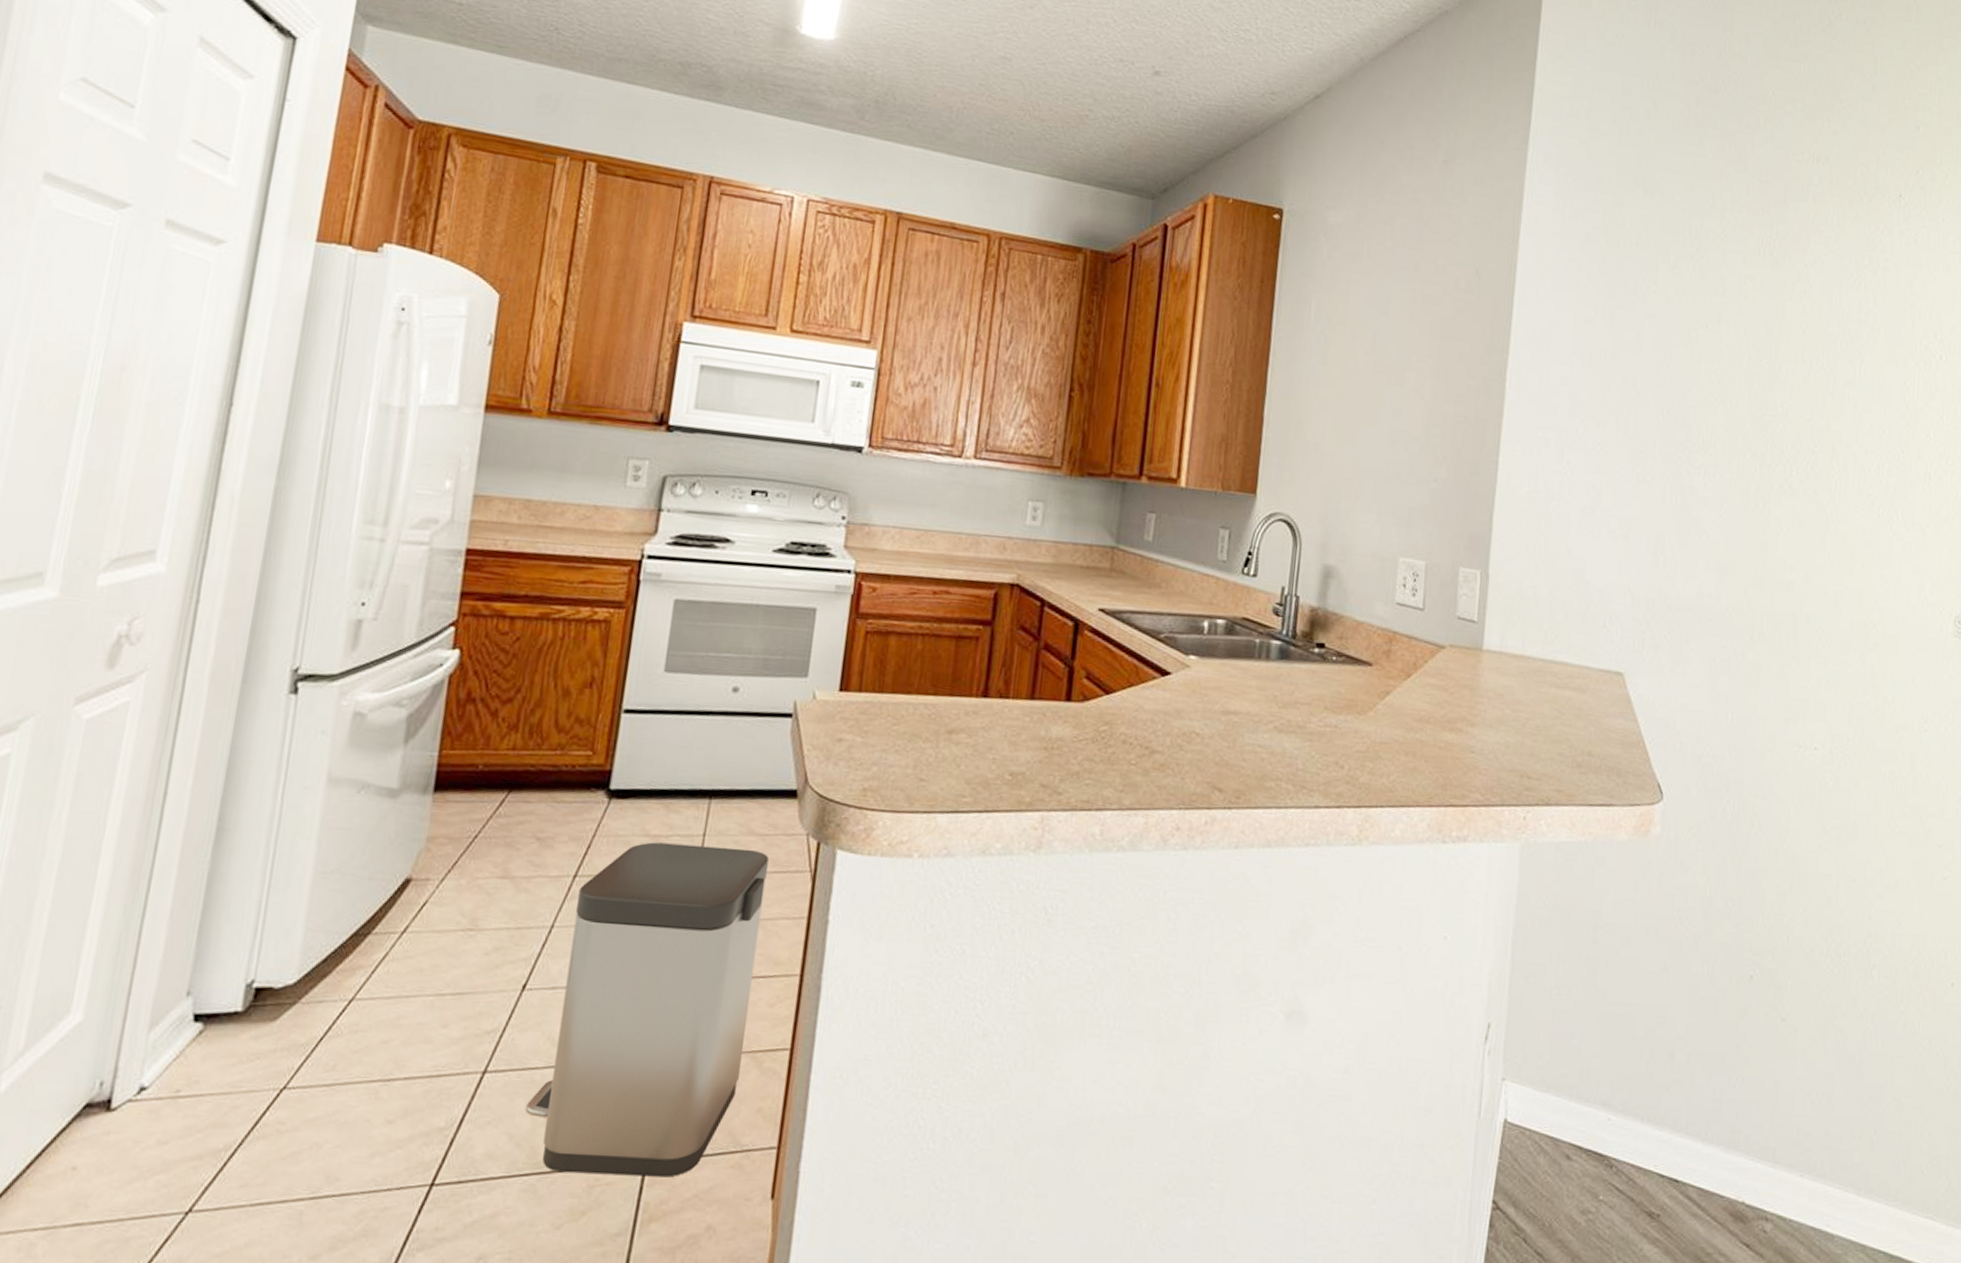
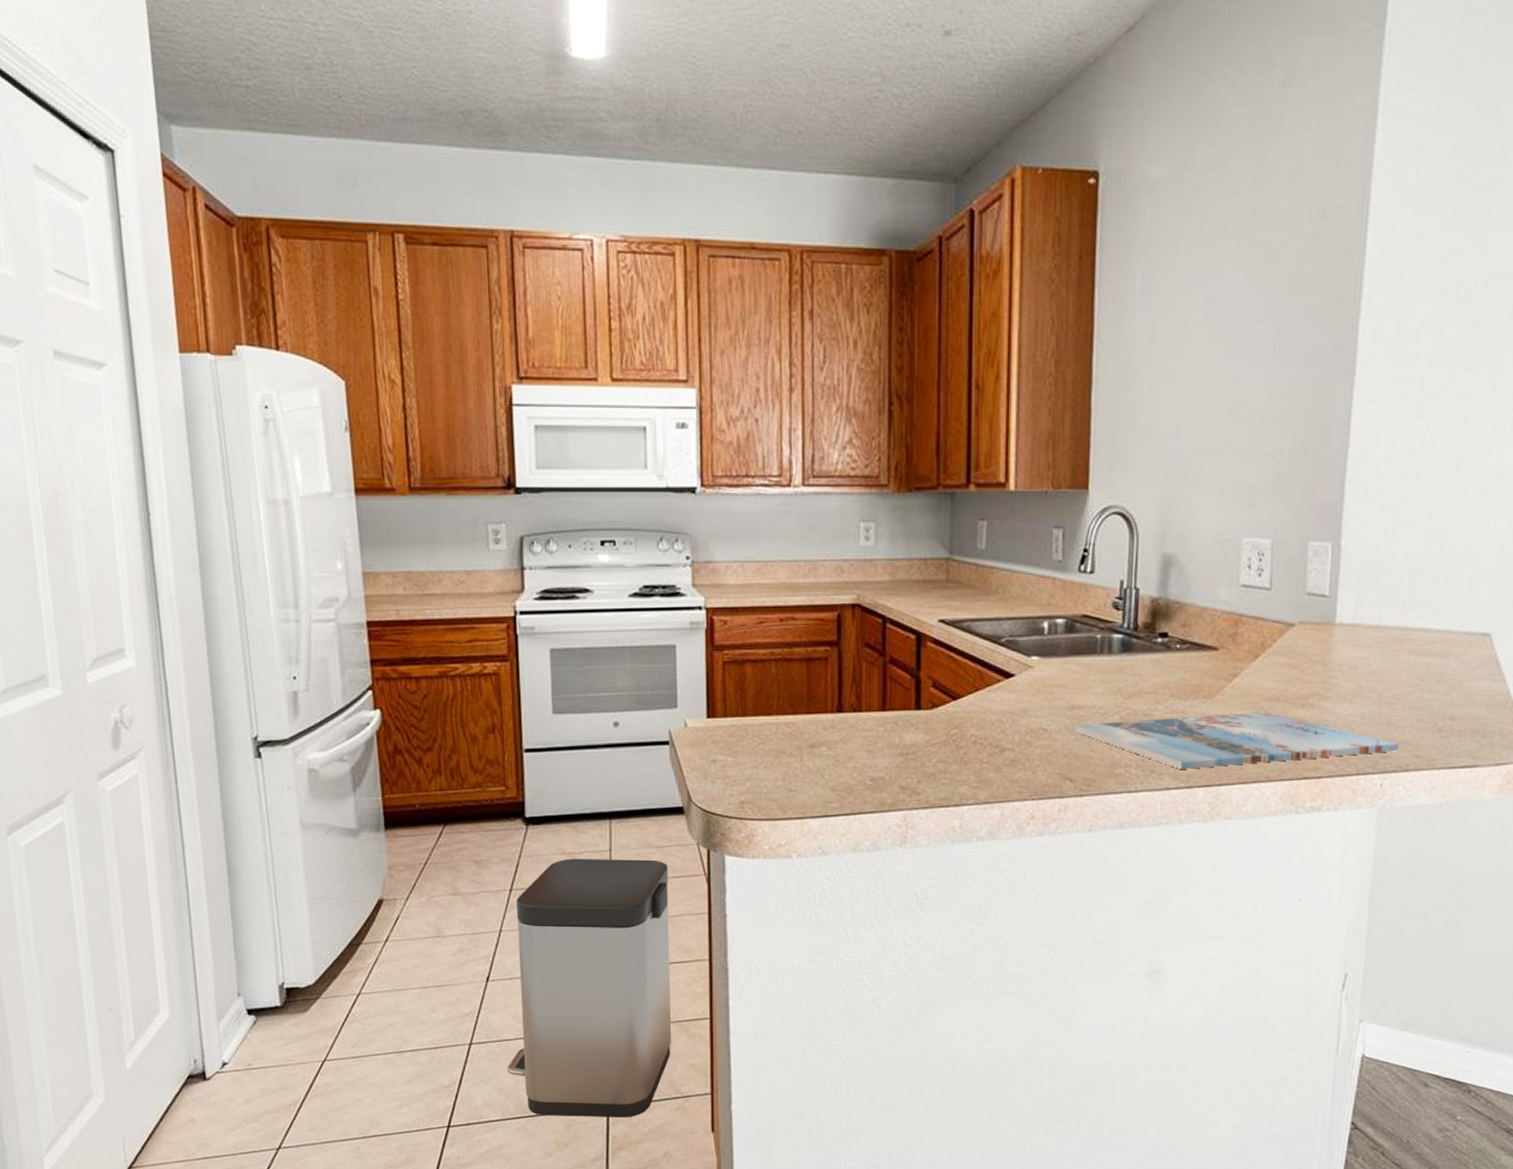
magazine: none [1228,730,1540,788] -> present [1075,712,1398,769]

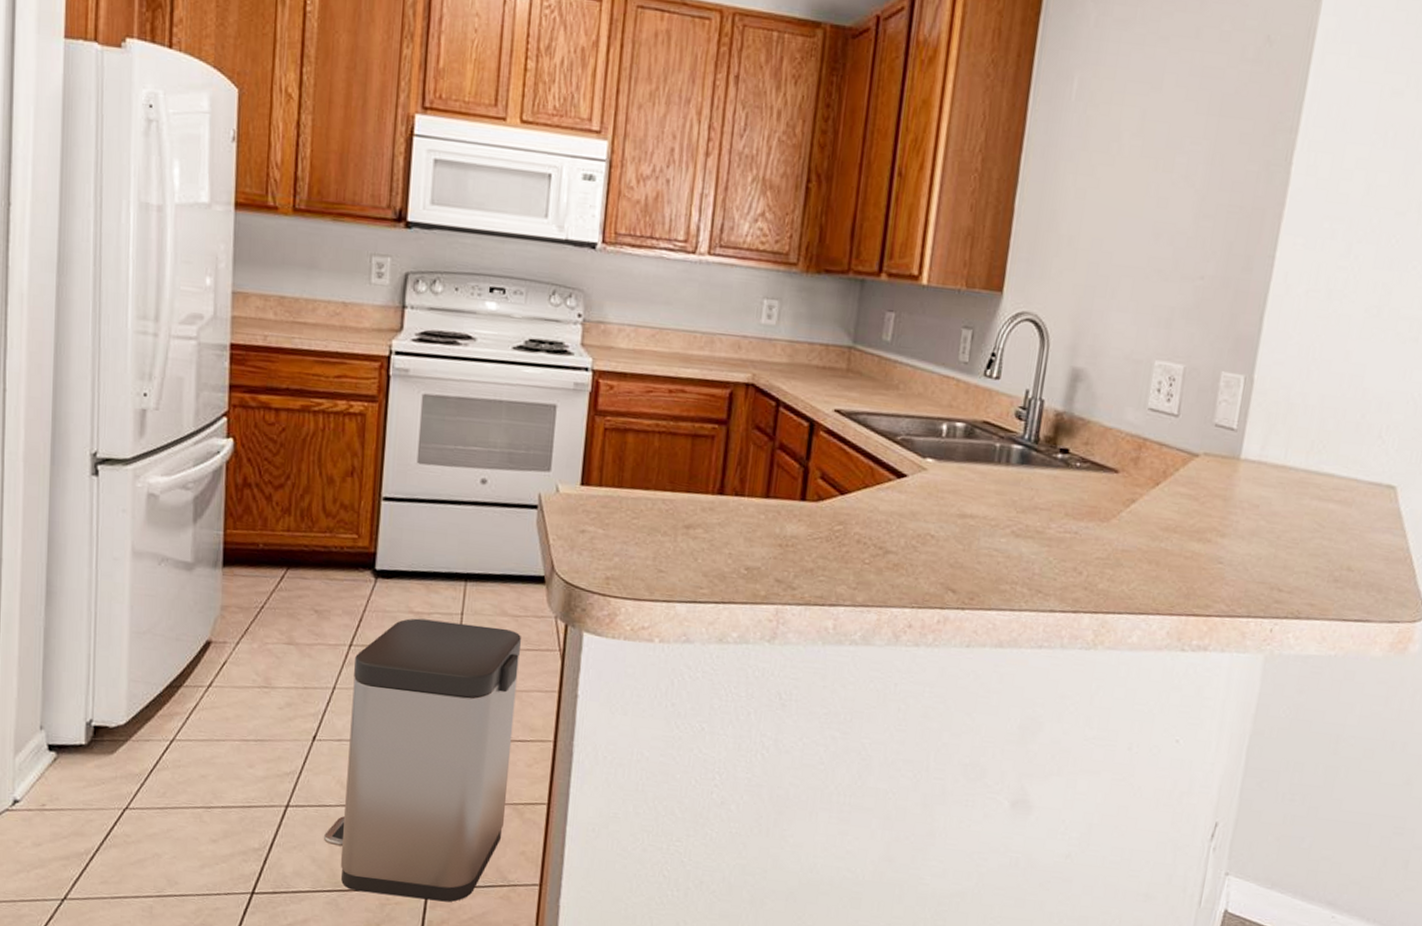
magazine: present [1075,712,1398,769] -> none [963,534,1293,597]

